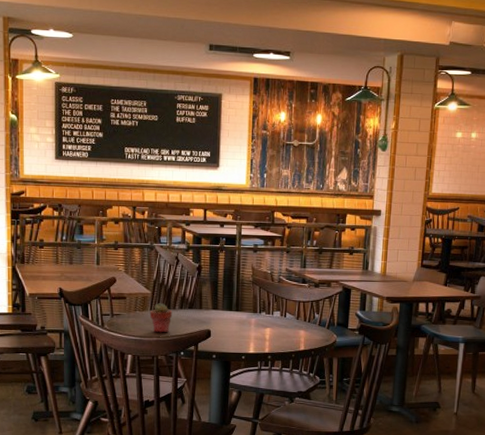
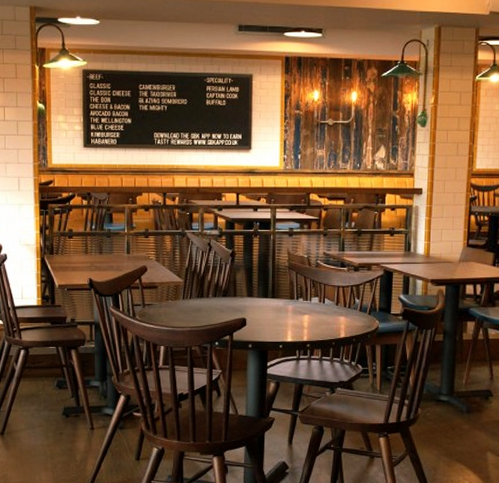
potted succulent: present [149,303,173,333] -> none [182,292,206,323]

